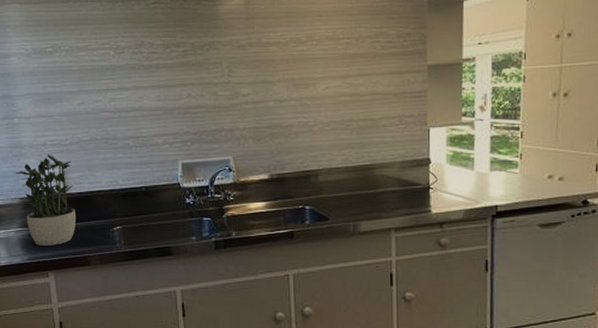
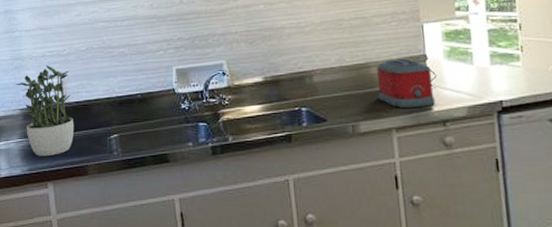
toaster: none [380,161,434,210] -> present [377,58,435,109]

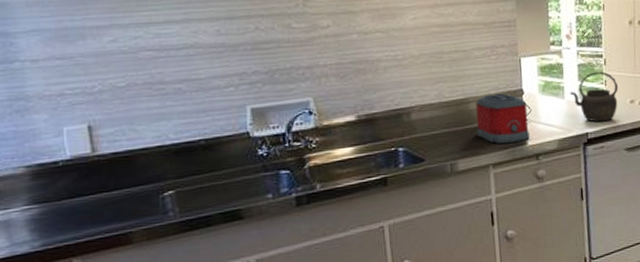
potted plant: present [16,65,74,156] -> none [18,107,111,226]
kettle: none [478,36,538,90] -> present [569,71,618,122]

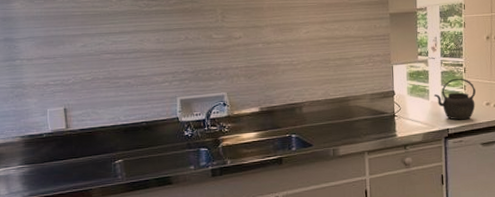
toaster: present [476,93,530,145] -> none [355,93,399,135]

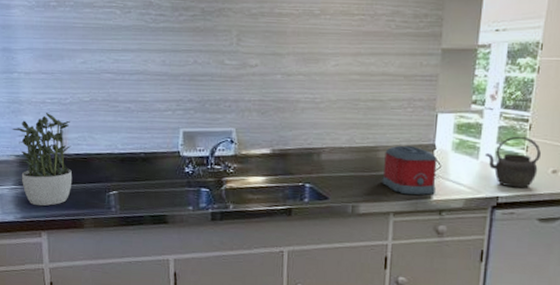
potted plant: none [16,94,79,182] -> present [12,113,73,206]
toaster: none [355,93,399,135] -> present [382,145,437,195]

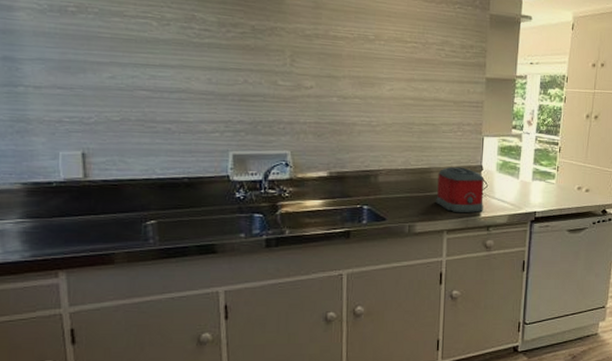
potted plant: present [12,113,73,206] -> none [17,133,99,241]
kettle: present [484,136,541,189] -> none [523,157,568,204]

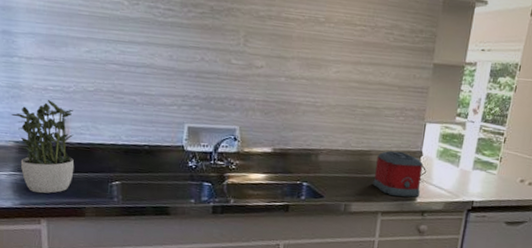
potted plant: none [17,133,99,241] -> present [11,100,75,194]

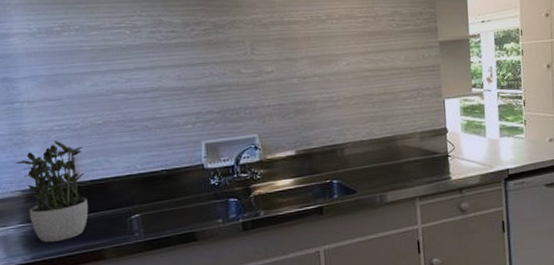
toaster: present [373,150,423,198] -> none [403,131,453,179]

